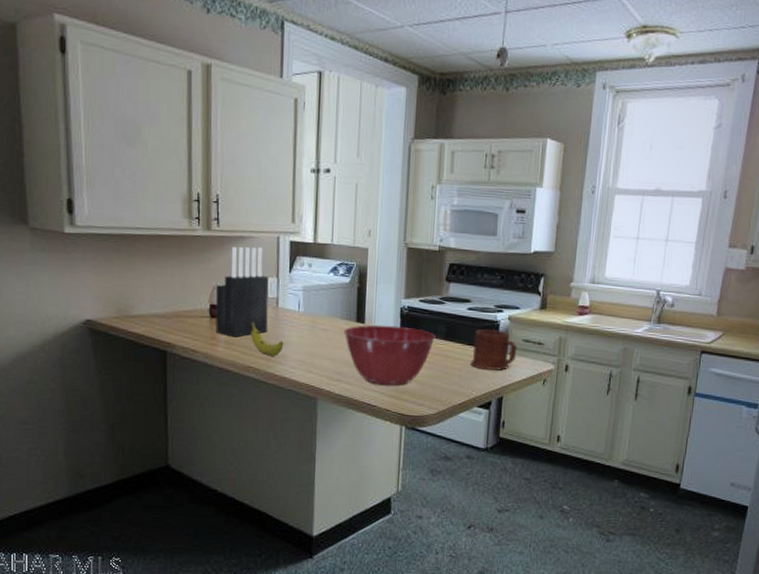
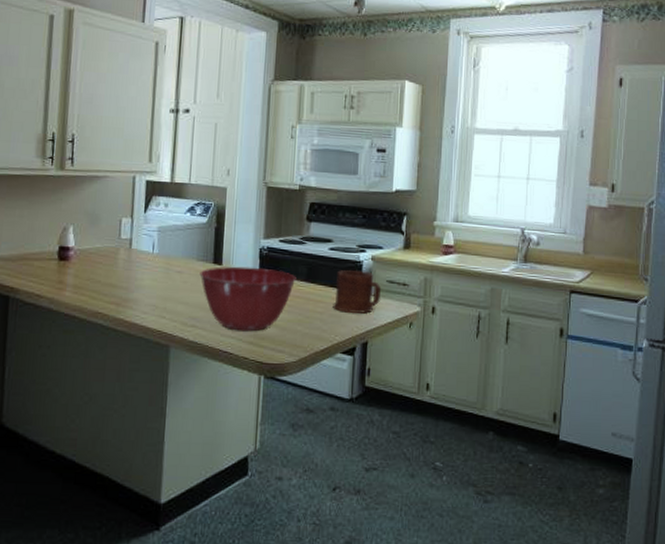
knife block: present [215,246,269,337] -> none [63,186,123,281]
fruit: present [251,322,284,357] -> none [101,265,136,301]

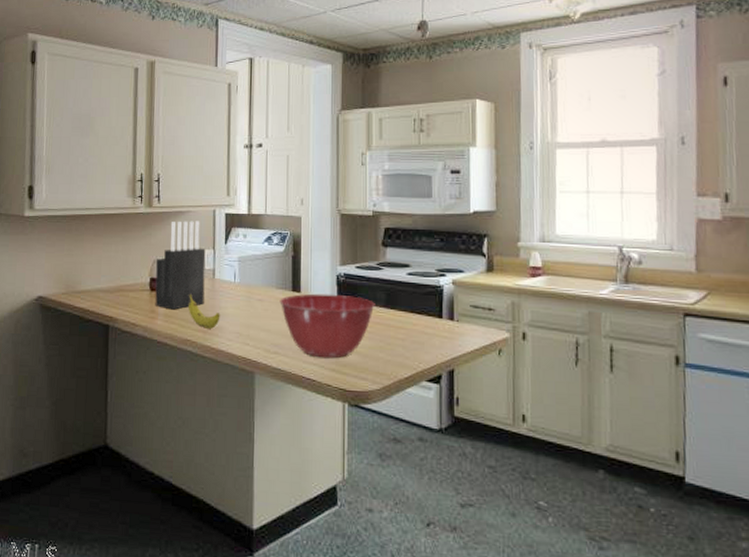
knife block: none [63,186,123,281] -> present [155,221,206,310]
fruit: none [101,265,136,301] -> present [189,295,220,329]
mug: present [333,270,382,314] -> none [414,295,466,340]

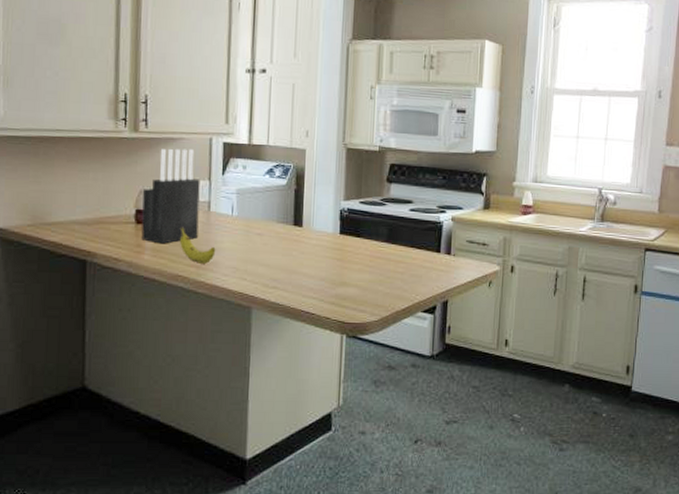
mixing bowl: present [279,293,375,359] -> none [280,228,377,292]

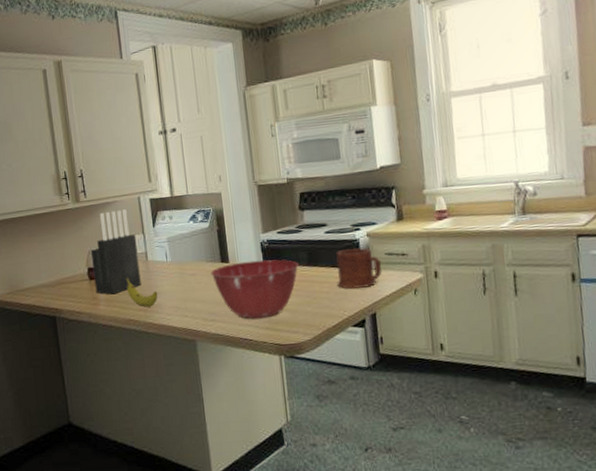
mixing bowl: none [280,228,377,292] -> present [210,259,299,319]
mug: none [413,231,462,273] -> present [336,248,383,289]

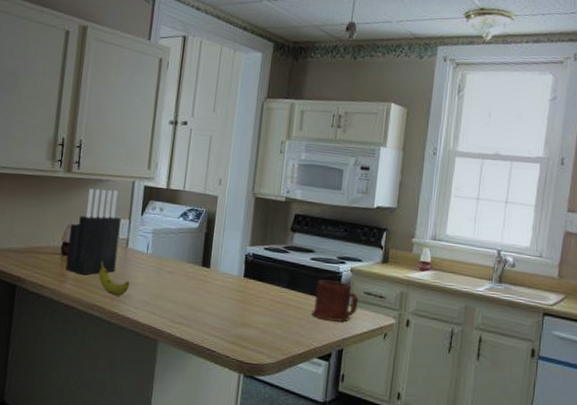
mixing bowl: present [210,259,299,319] -> none [188,269,279,332]

